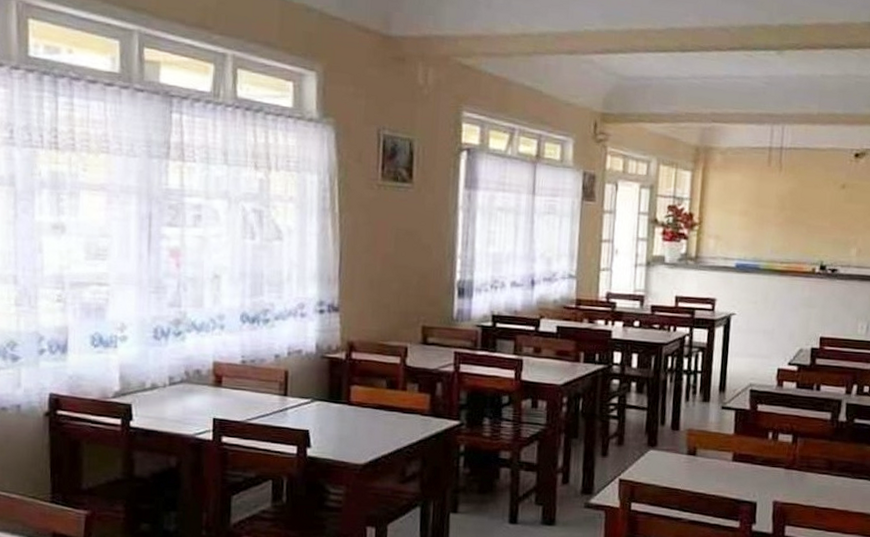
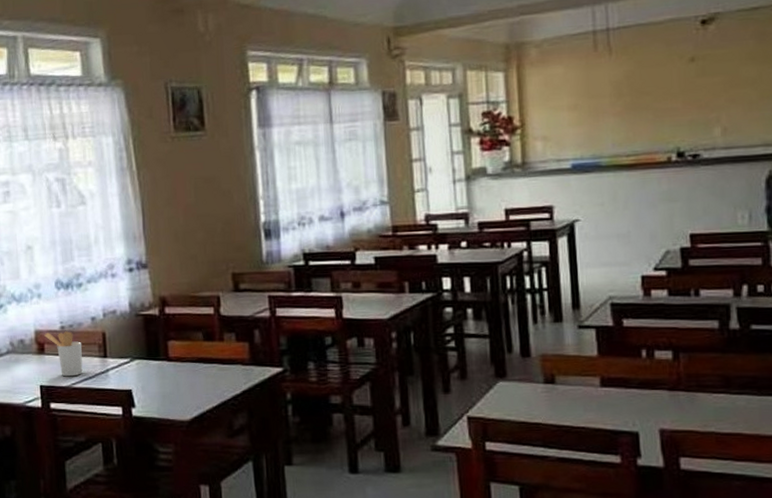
utensil holder: none [223,365,262,412] -> present [44,331,83,377]

